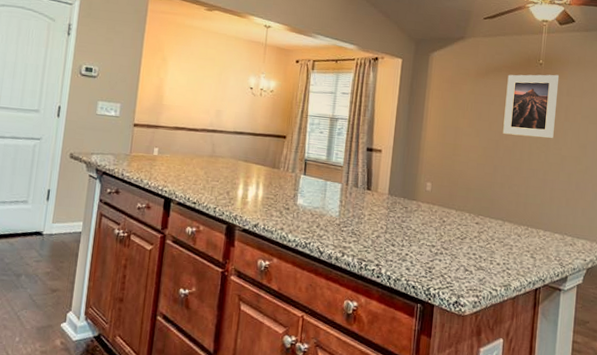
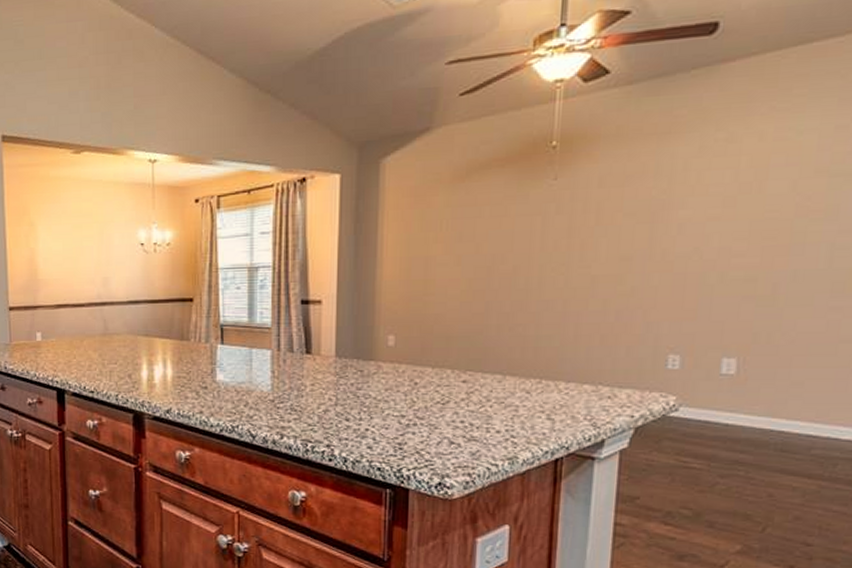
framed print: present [503,74,559,138] -> none [497,158,584,257]

